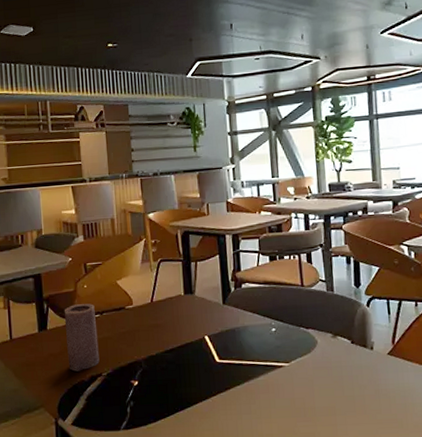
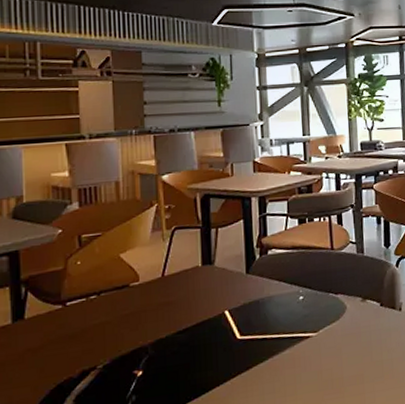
candle: present [64,304,100,372] -> none [48,283,94,368]

